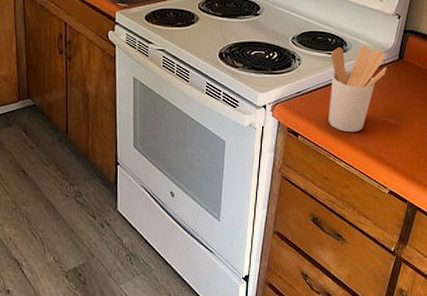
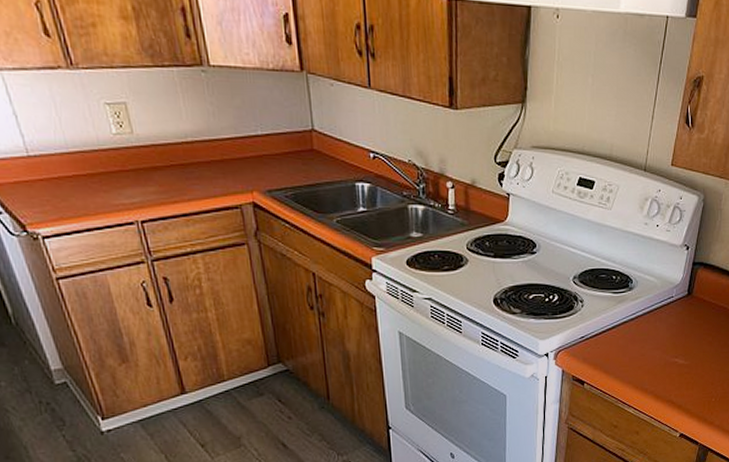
utensil holder: present [328,45,387,133] -> none [615,282,676,377]

